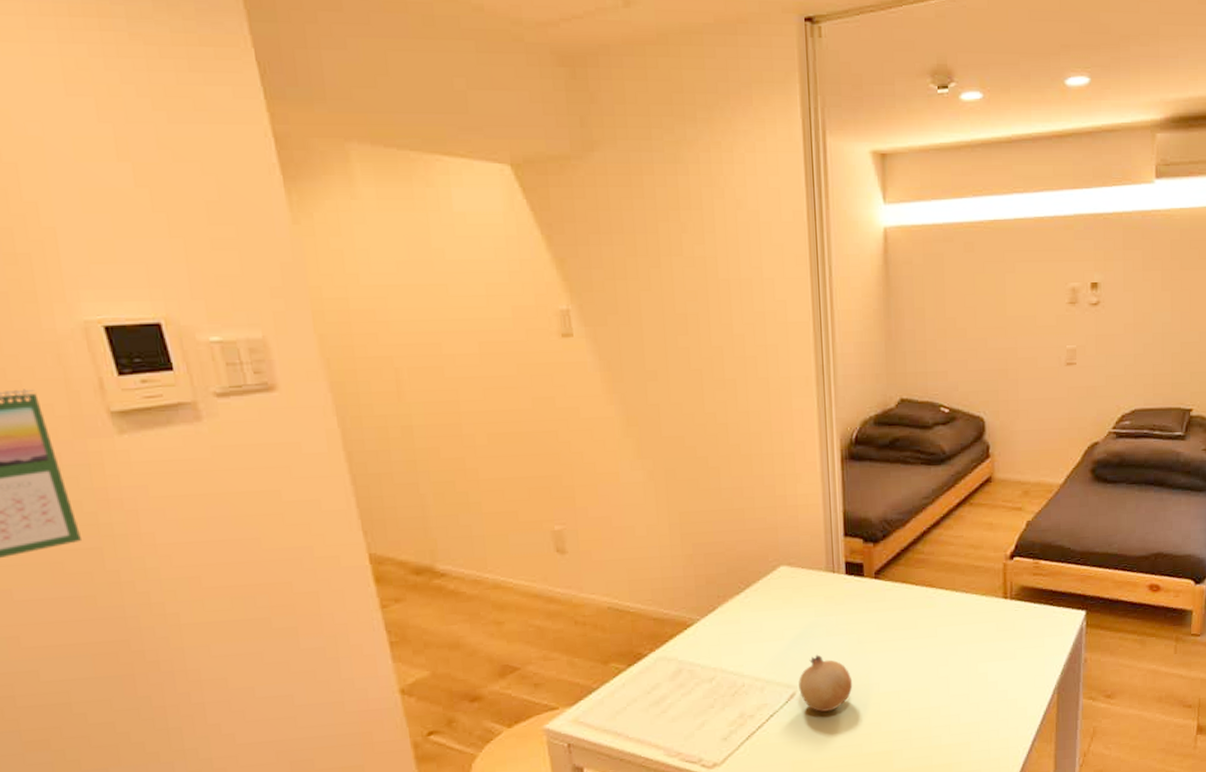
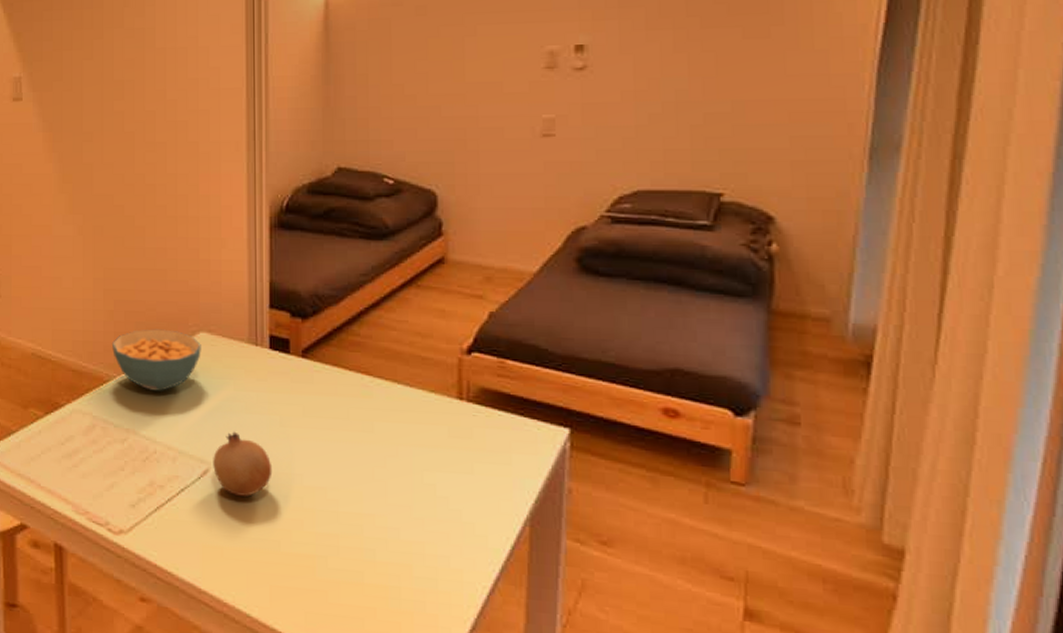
cereal bowl: none [693,567,783,628] -> present [112,329,201,391]

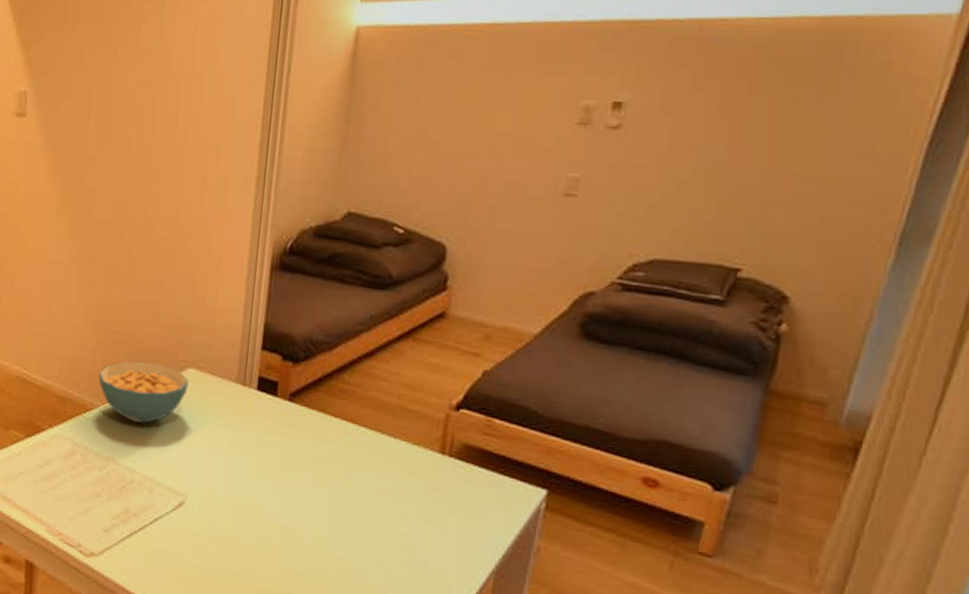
fruit: present [213,431,273,496] -> none [188,467,248,531]

